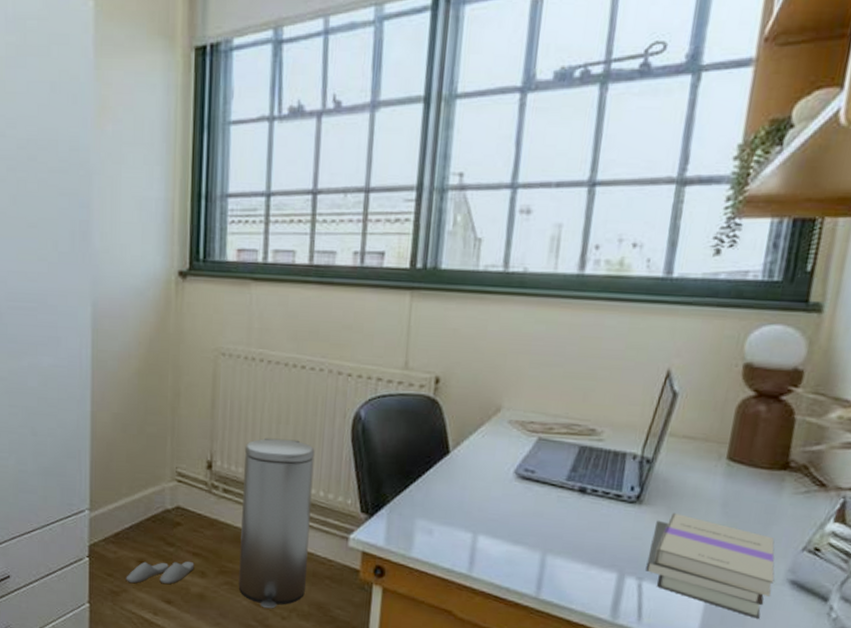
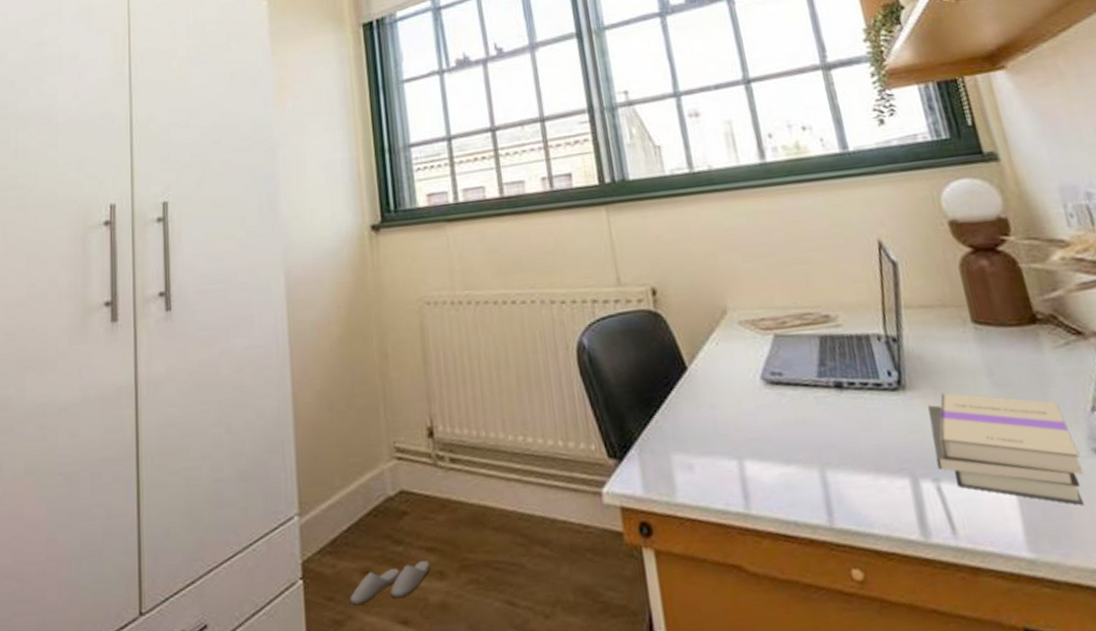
pedal bin: present [238,438,315,609] -> none [466,384,566,608]

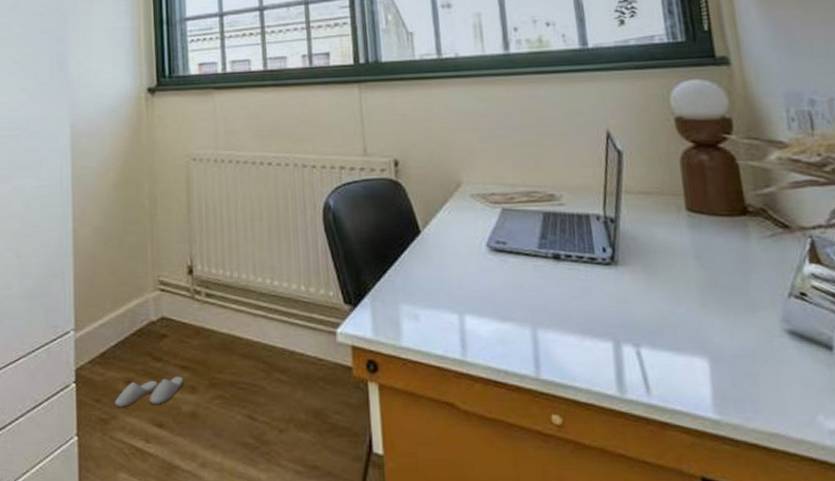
books: present [928,392,1084,505] -> none [636,270,773,377]

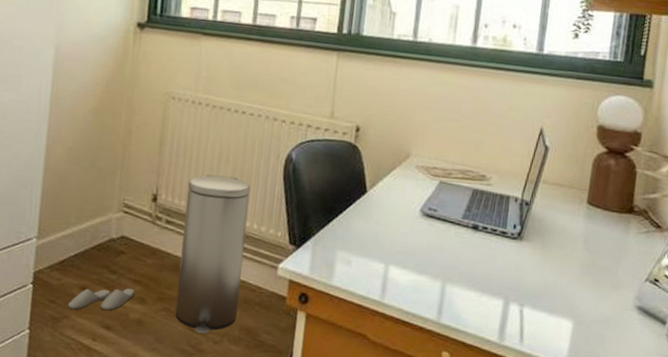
pedal bin: none [222,235,300,422] -> present [175,174,251,334]

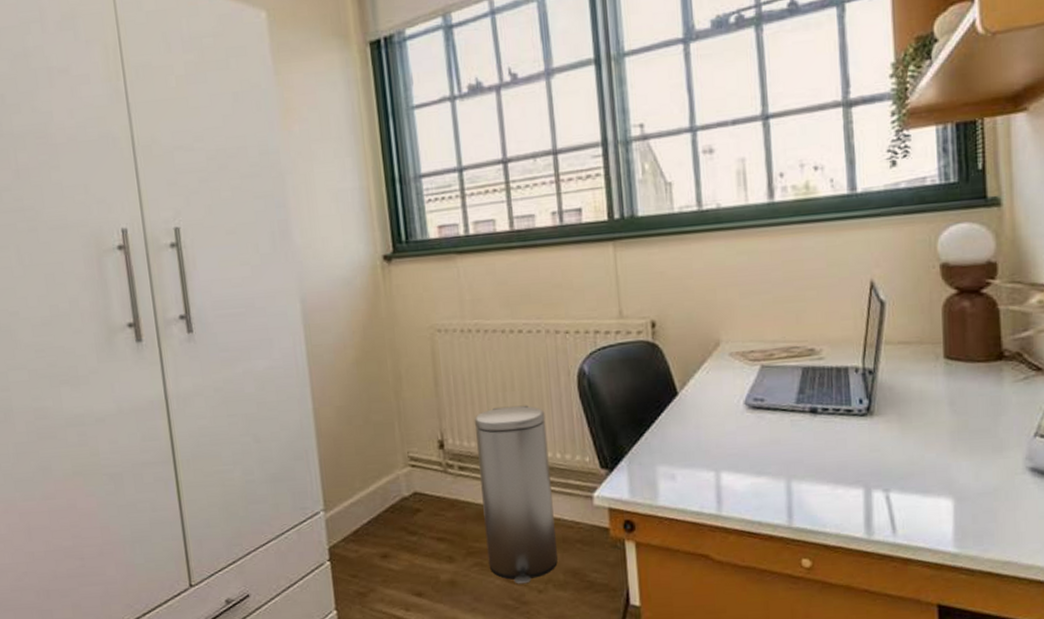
slippers: present [67,288,135,310] -> none [371,547,441,580]

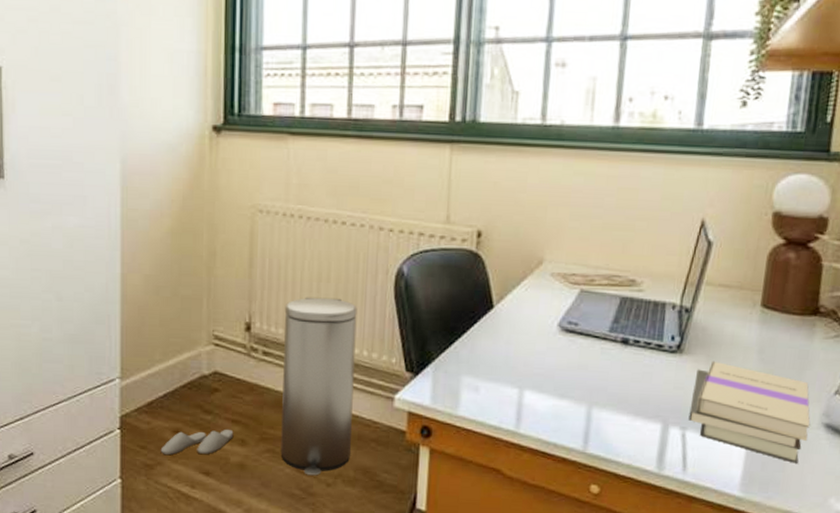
slippers: none [371,547,441,580] -> present [160,429,234,455]
books: none [889,418,1015,512] -> present [688,360,810,463]

